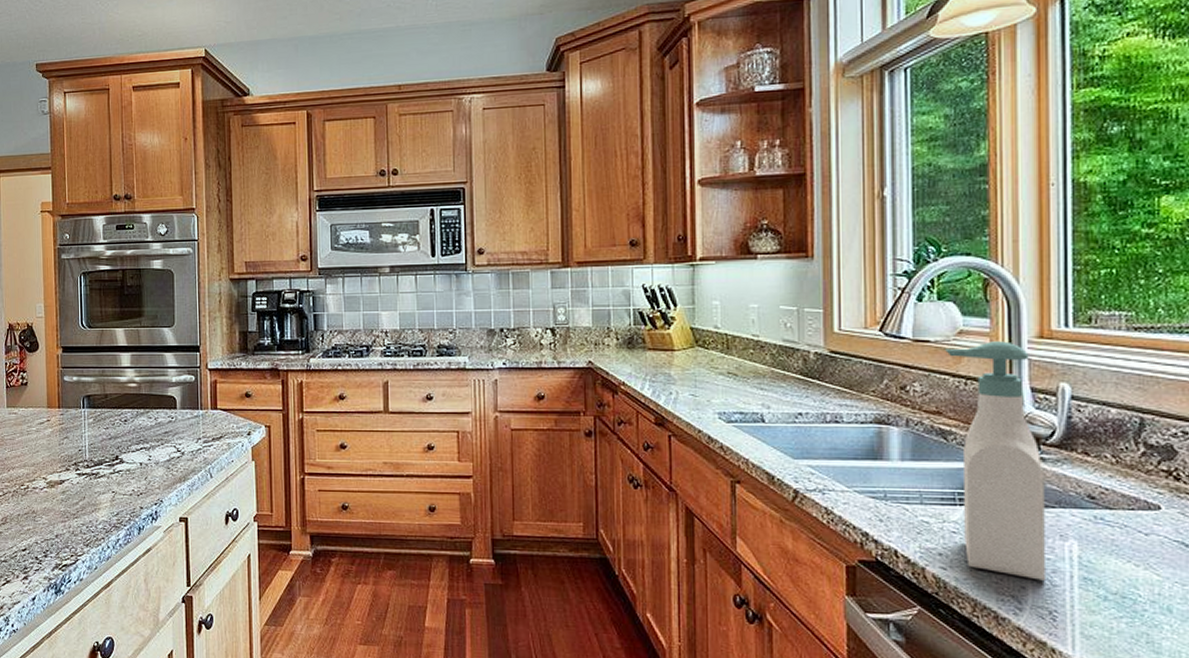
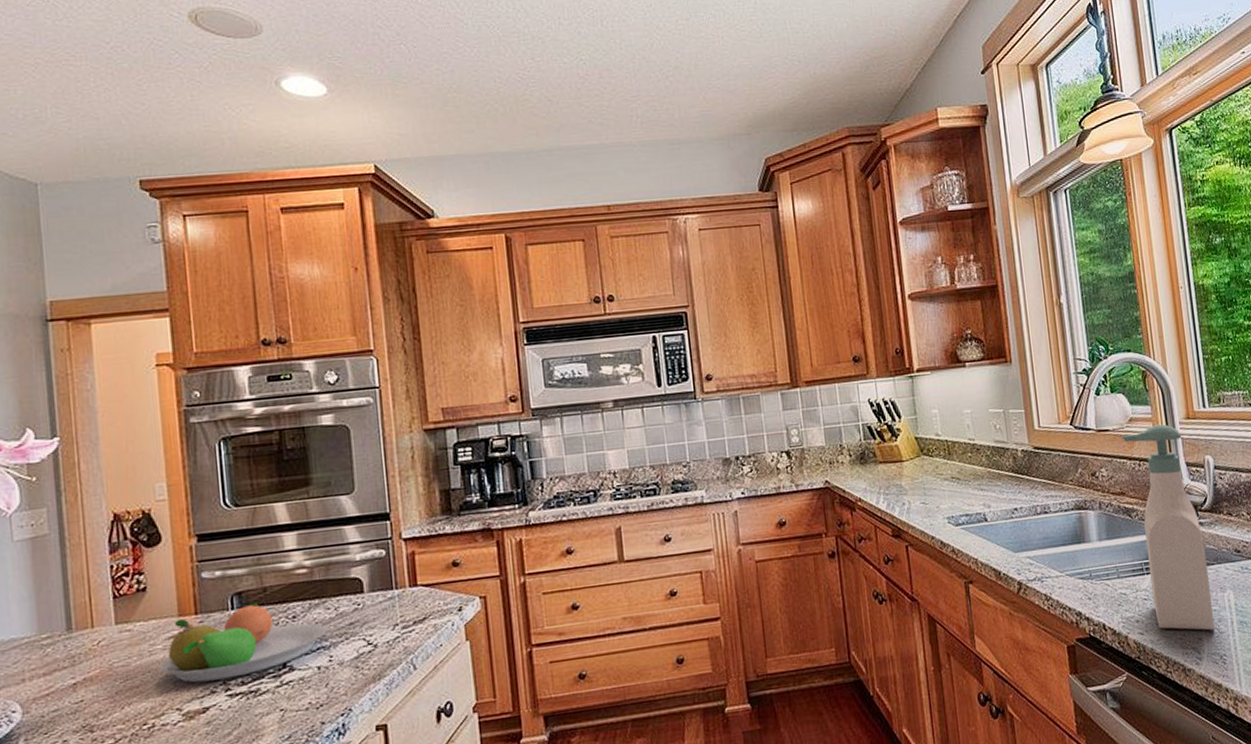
fruit bowl: none [33,406,148,461] -> present [159,603,327,683]

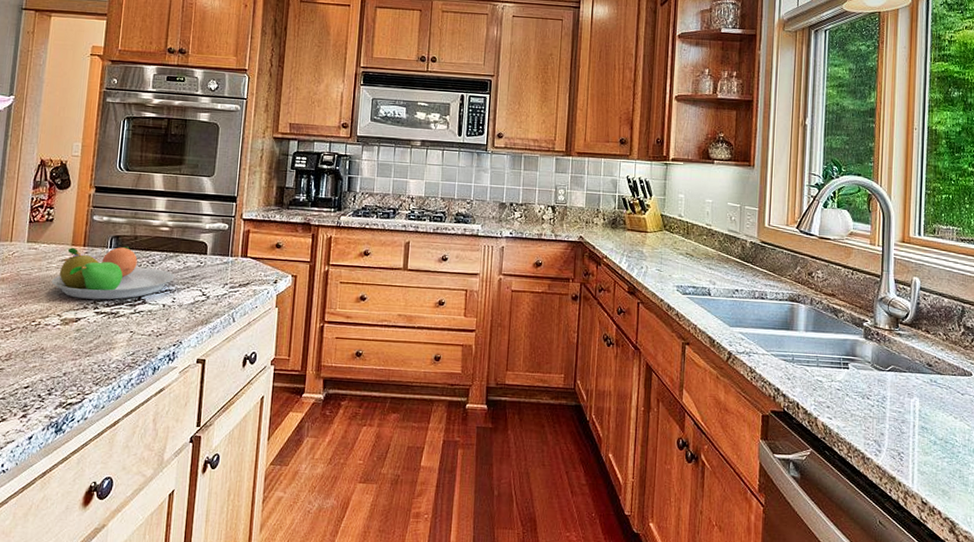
soap bottle: present [1121,424,1214,631] -> none [840,242,900,429]

